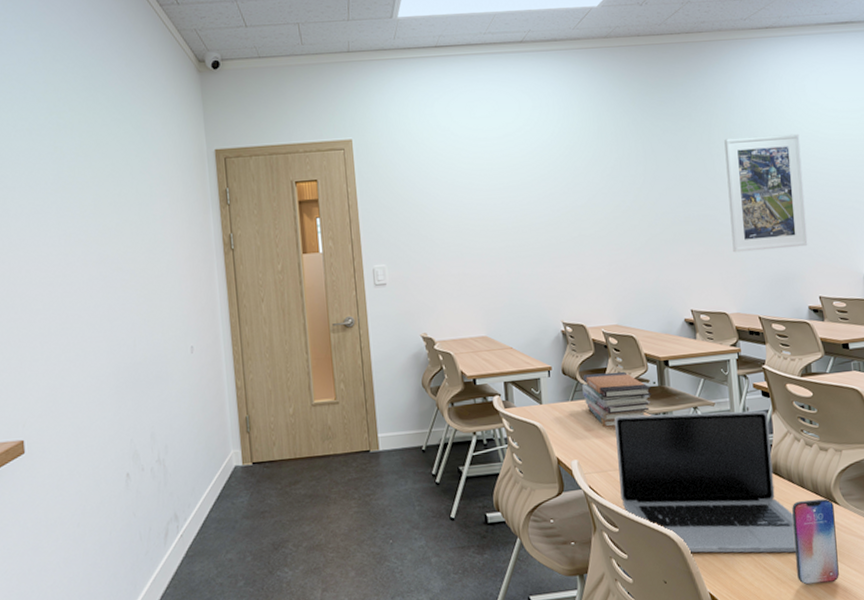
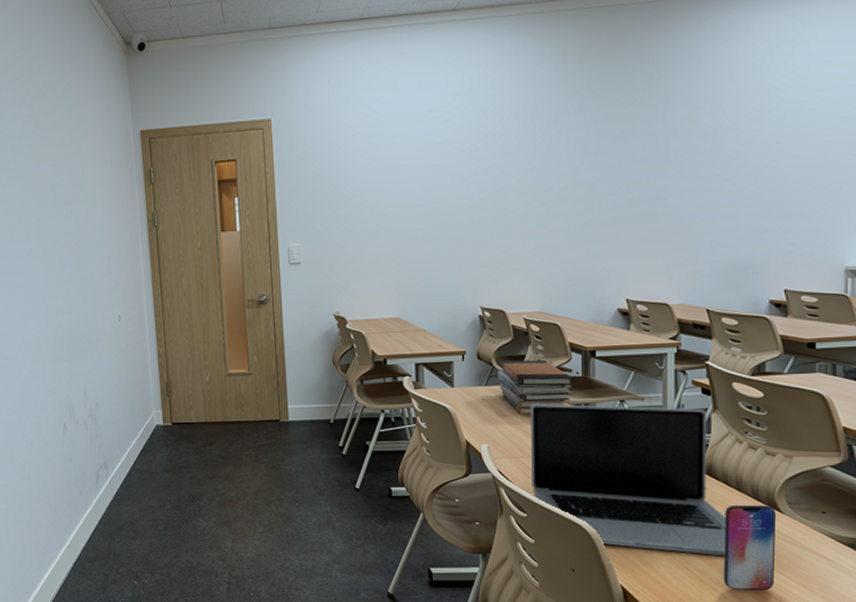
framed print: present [724,133,808,253] -> none [682,104,780,239]

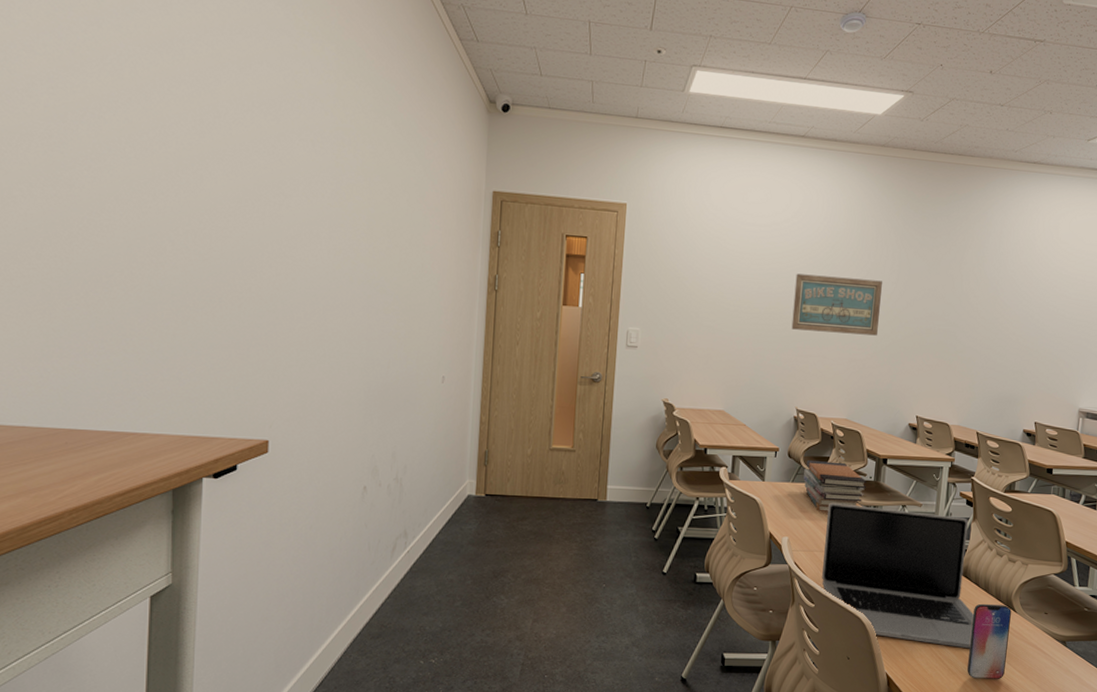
wall art: none [463,153,567,222] -> present [791,273,882,336]

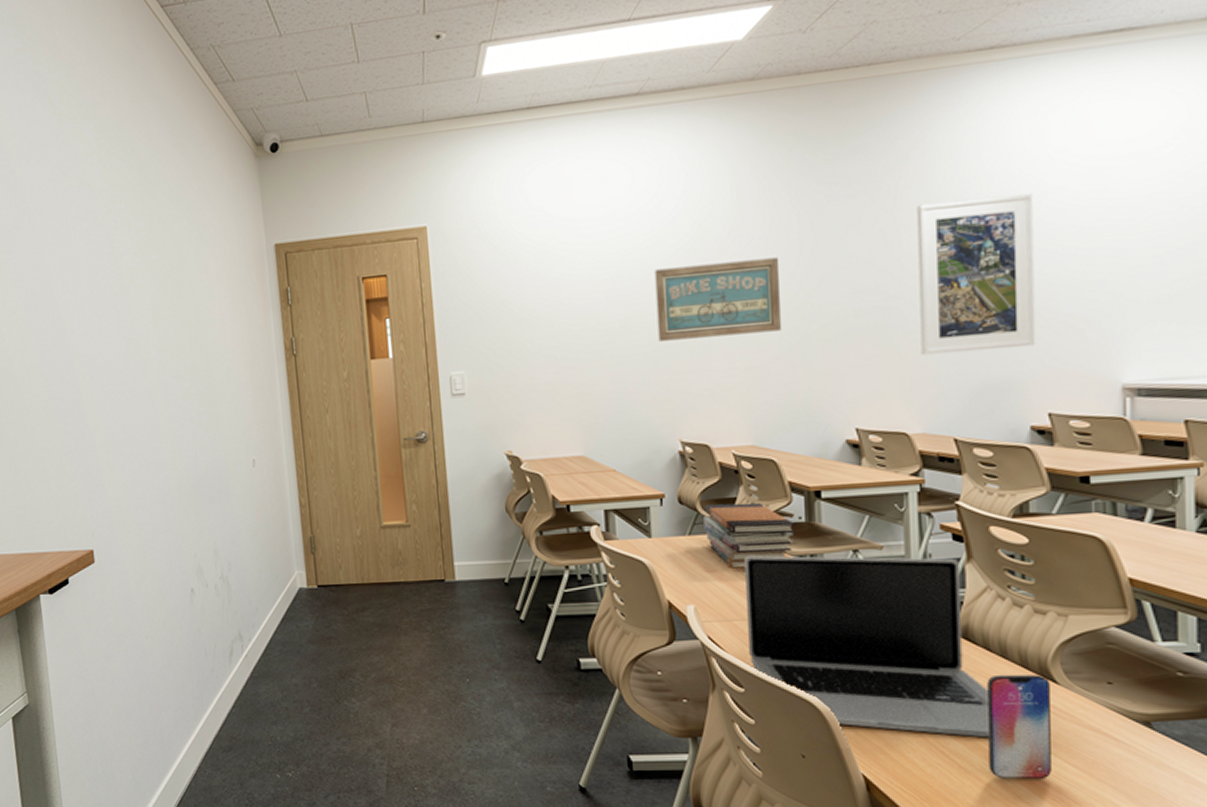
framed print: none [964,261,1045,374] -> present [917,192,1036,356]

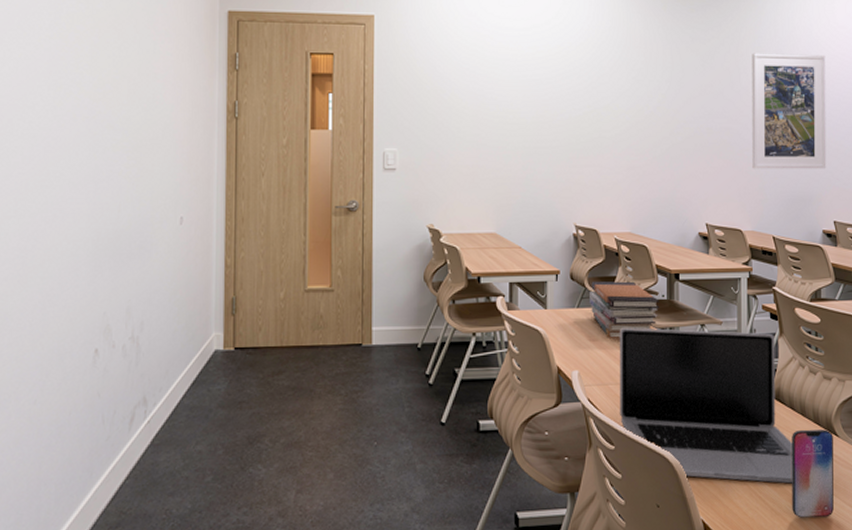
wall art: present [654,257,781,342] -> none [562,78,655,139]

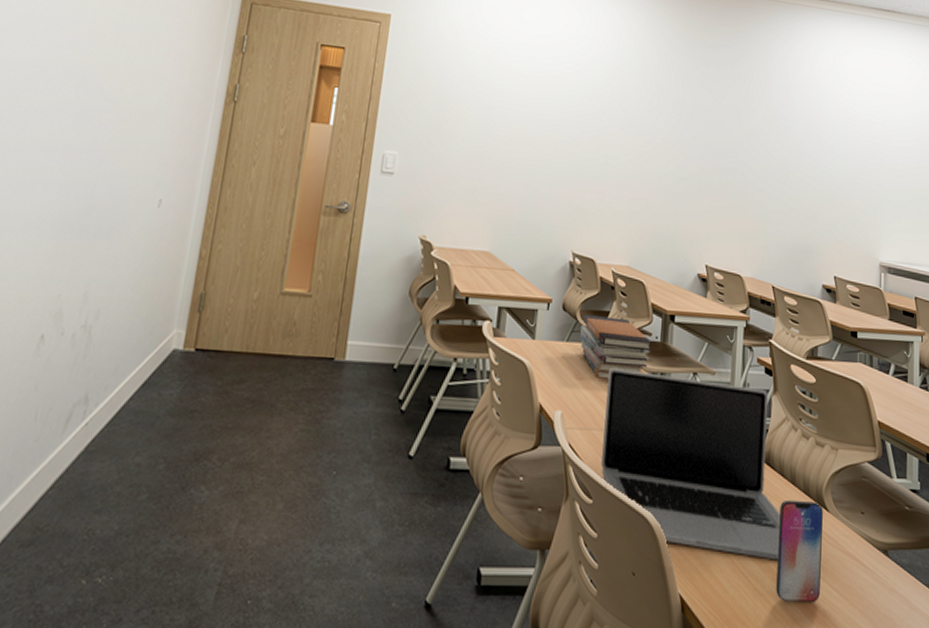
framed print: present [752,53,826,169] -> none [756,96,834,222]

